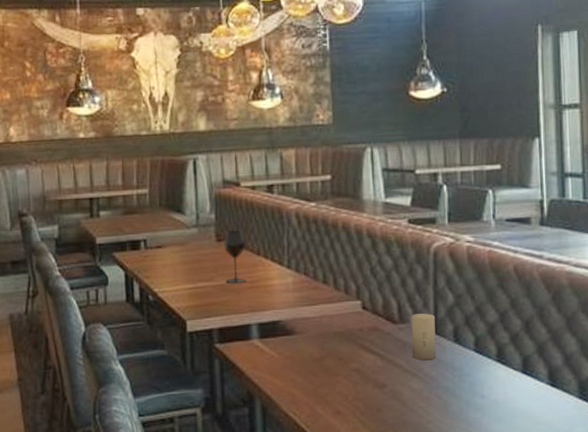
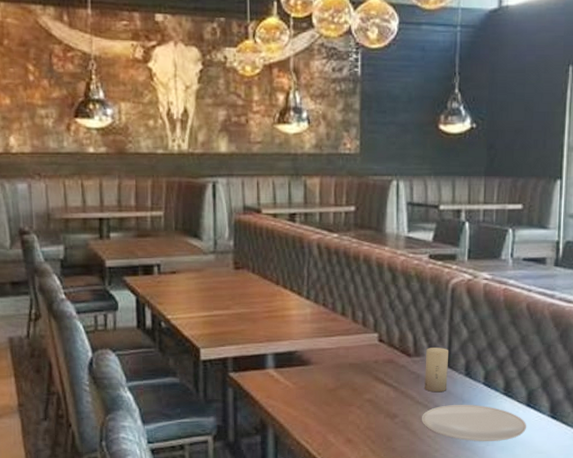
wineglass: present [223,230,246,284] -> none [241,258,265,313]
plate: none [412,372,525,412] -> present [422,404,527,441]

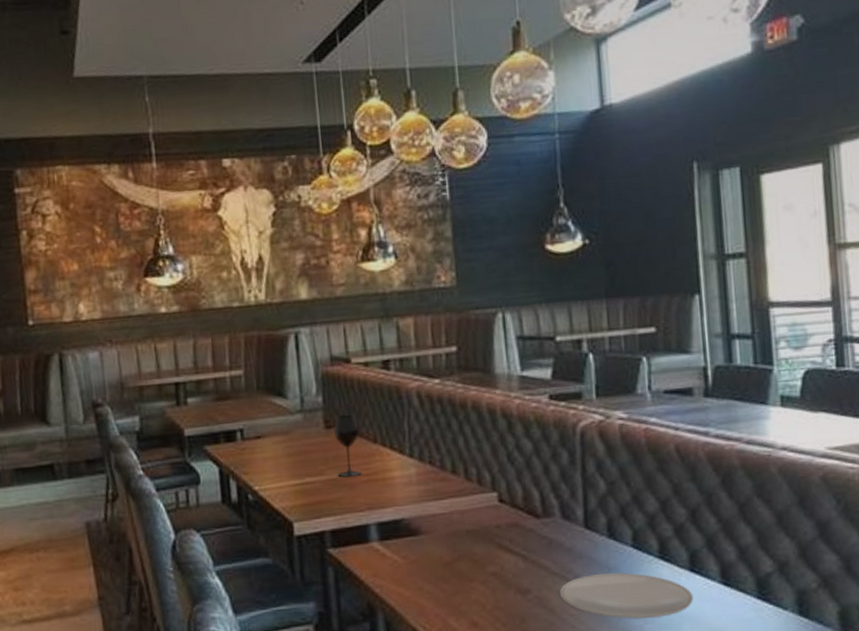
wineglass: none [241,258,265,313] -> present [333,414,361,478]
candle: present [425,348,448,393] -> none [557,505,588,560]

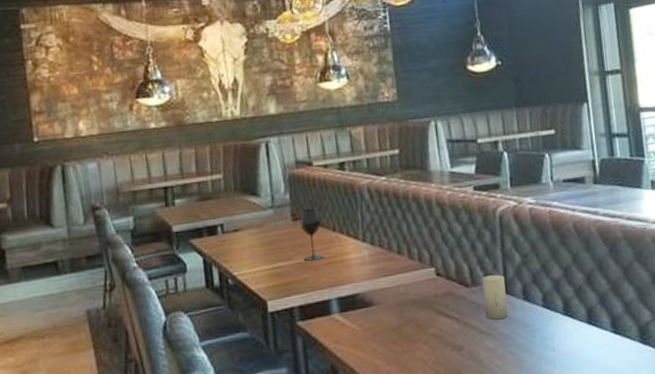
candle: none [557,505,588,560] -> present [483,274,508,320]
plate: present [560,572,694,619] -> none [487,328,592,366]

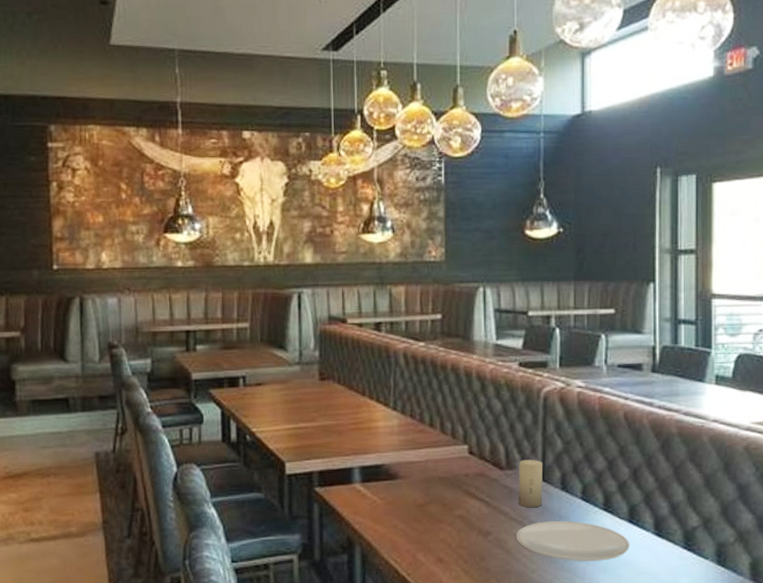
wineglass: present [299,208,324,261] -> none [327,369,351,425]
plate: none [487,328,592,366] -> present [517,520,630,561]

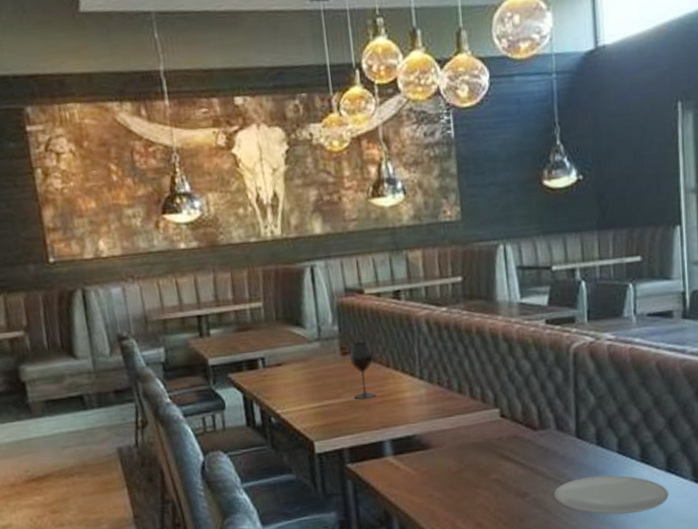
wineglass: none [327,369,351,425] -> present [349,341,376,399]
candle: present [518,460,543,508] -> none [552,417,579,466]

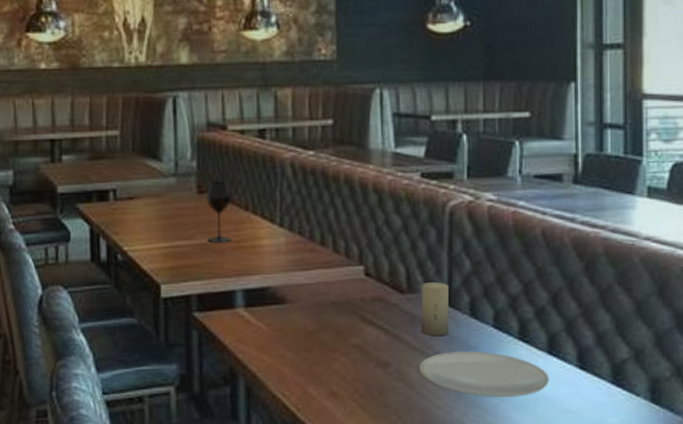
candle: none [552,417,579,466] -> present [421,282,449,337]

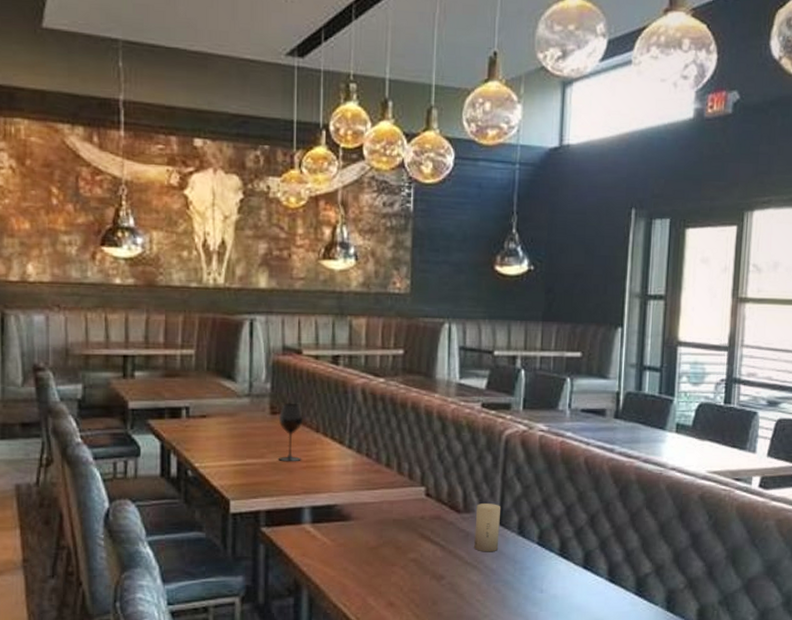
plate: present [420,351,550,397] -> none [470,565,584,606]

